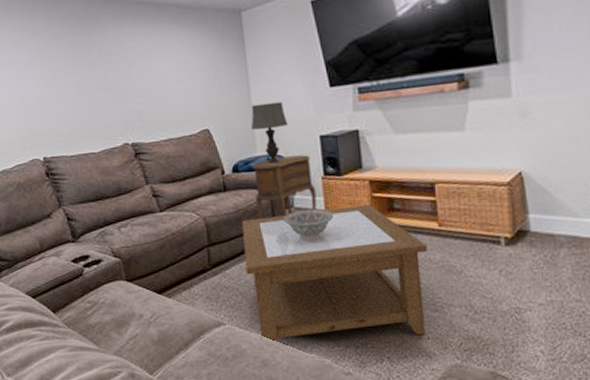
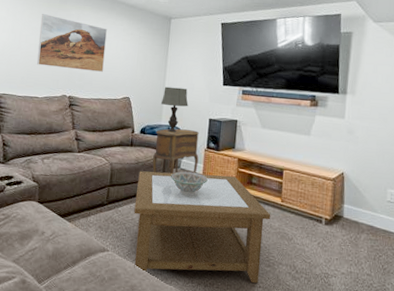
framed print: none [72,43,167,112] -> present [37,13,107,72]

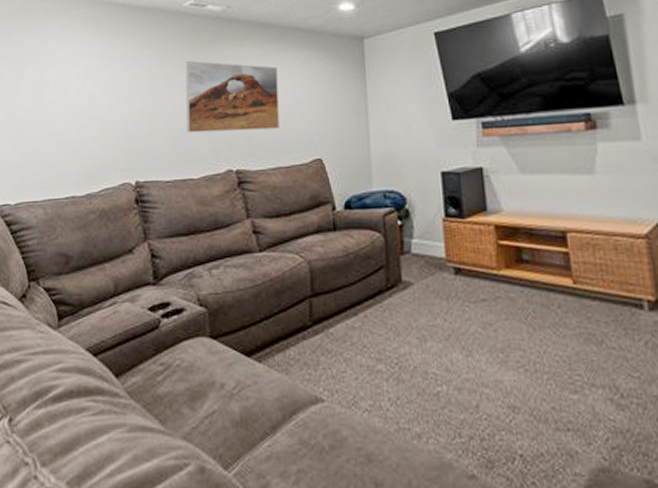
coffee table: present [134,171,271,284] -> none [351,254,565,428]
side table: present [152,128,200,174] -> none [366,192,437,265]
table lamp: present [160,86,189,133] -> none [367,133,407,201]
decorative bowl: present [171,171,208,195] -> none [399,256,455,293]

